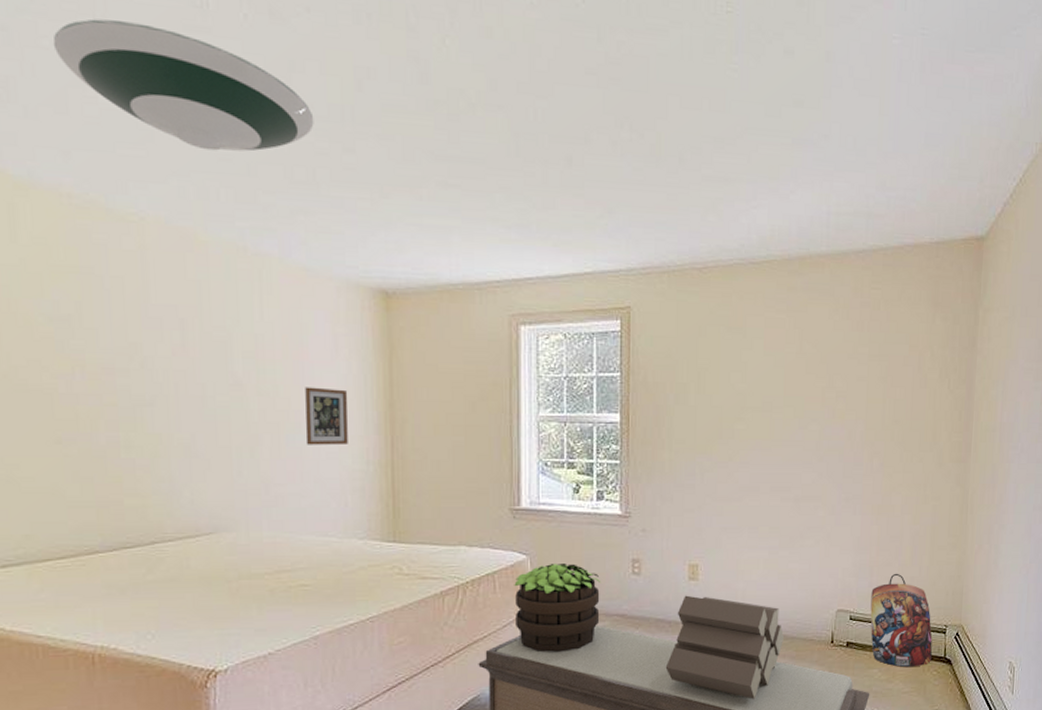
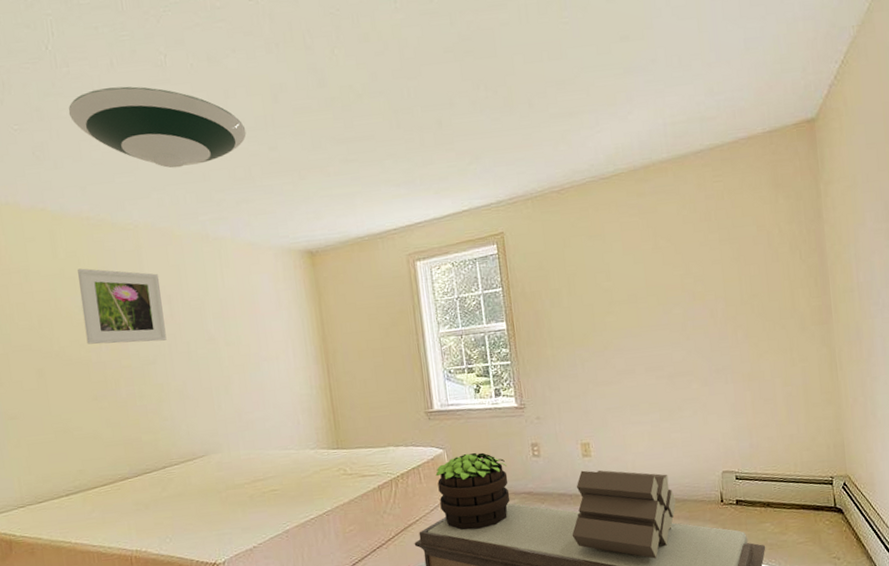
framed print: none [47,262,173,377] -> present [77,268,167,345]
picture frame: present [305,387,348,446] -> none [259,332,295,379]
backpack: present [870,573,933,668] -> none [753,432,822,520]

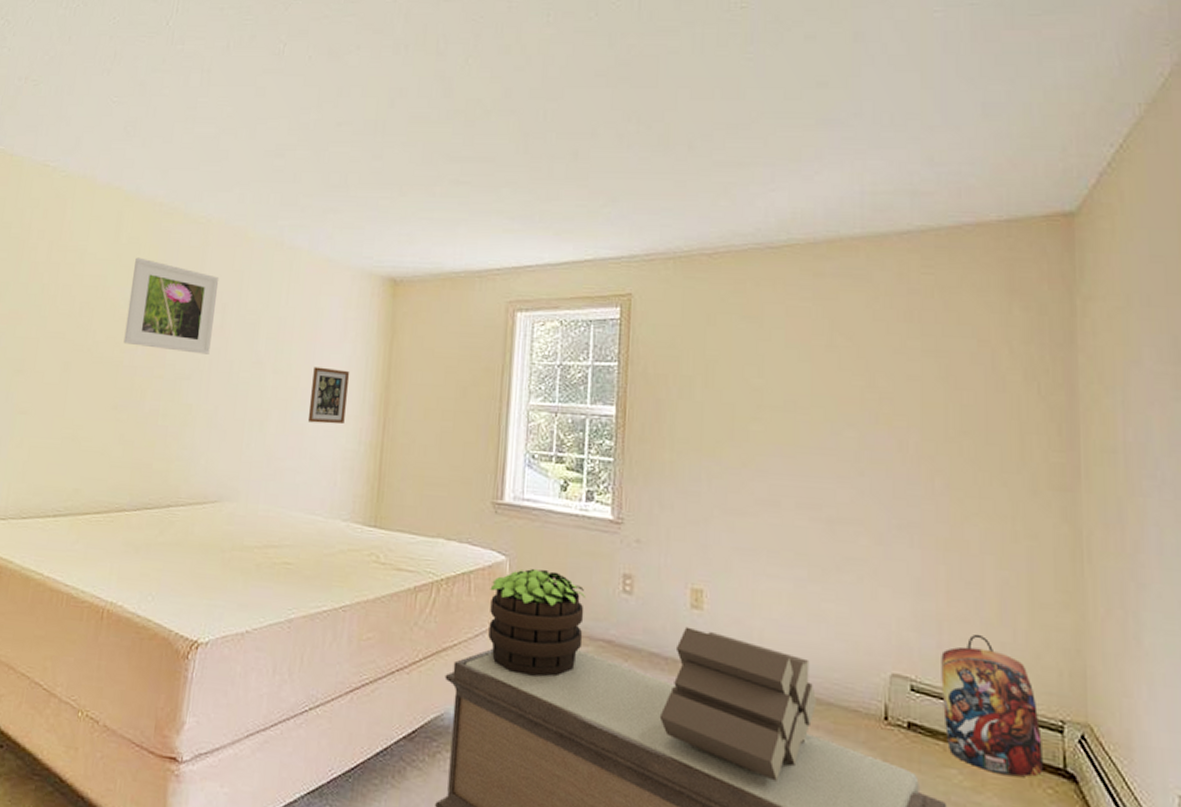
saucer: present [68,86,247,168] -> none [171,71,352,164]
picture frame: none [259,332,295,379] -> present [307,366,350,424]
backpack: none [753,432,822,520] -> present [941,634,1043,777]

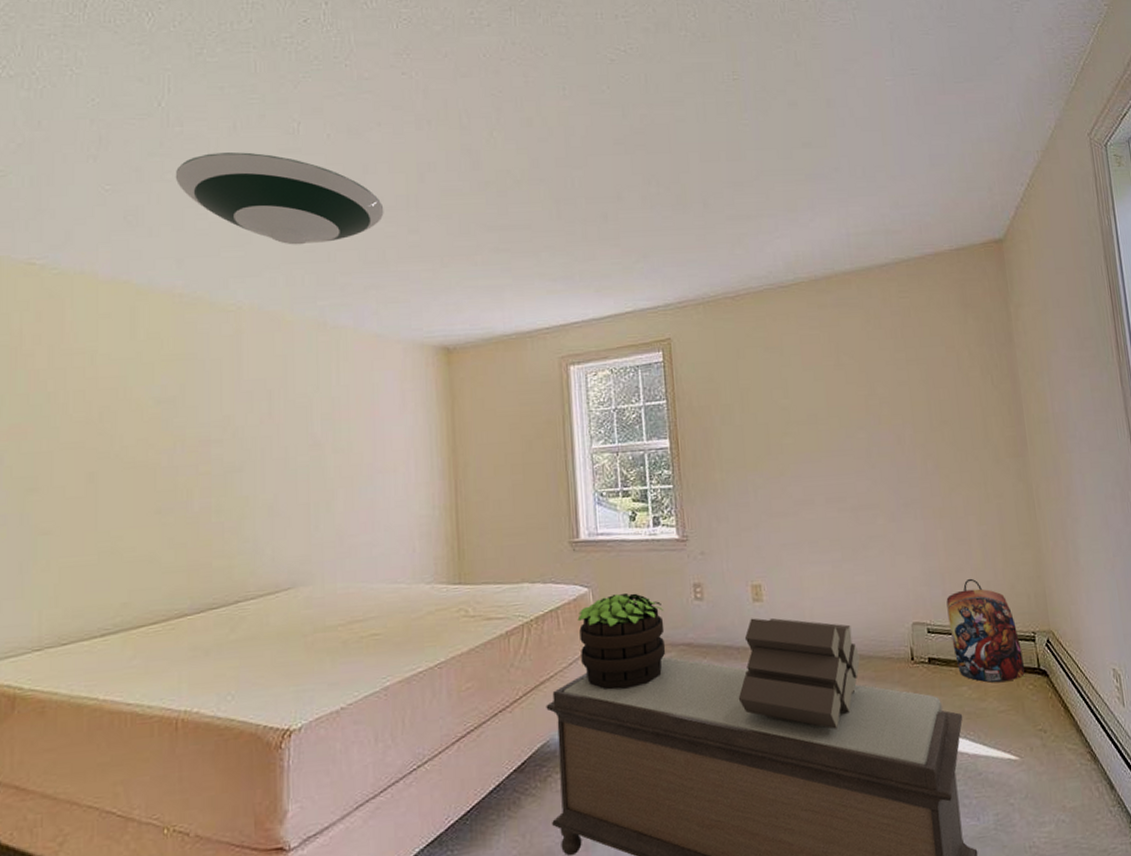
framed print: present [123,257,219,354] -> none [158,353,261,445]
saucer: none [171,71,352,164] -> present [175,152,384,245]
picture frame: present [307,366,350,424] -> none [376,440,415,496]

